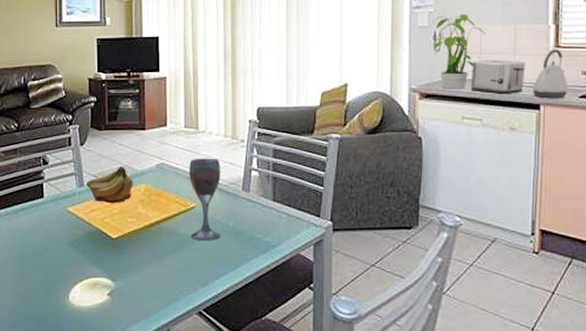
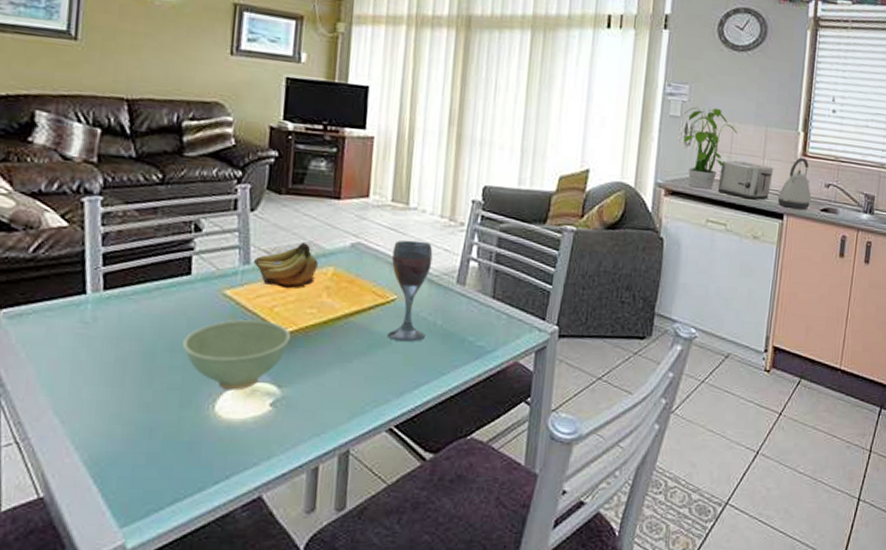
bowl: none [43,229,117,284] -> present [182,319,290,391]

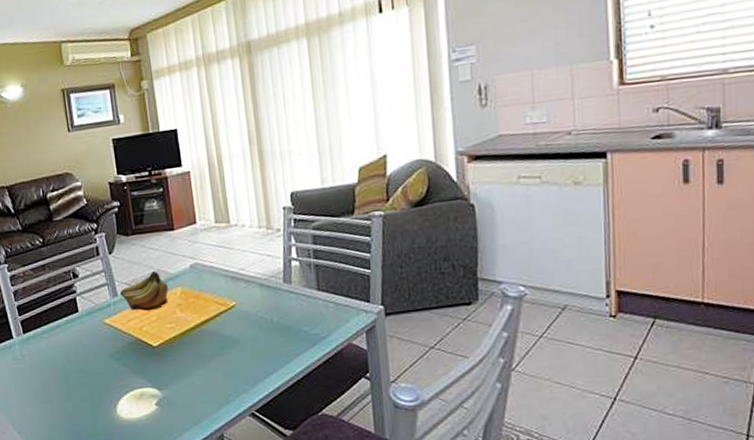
bowl: present [182,319,290,391] -> none [84,339,160,397]
cup: present [387,240,433,343] -> none [224,251,266,341]
potted plant: present [683,106,737,189] -> none [474,60,538,148]
toaster: present [717,160,774,201] -> none [524,105,587,147]
kettle: present [777,157,812,210] -> none [596,86,639,146]

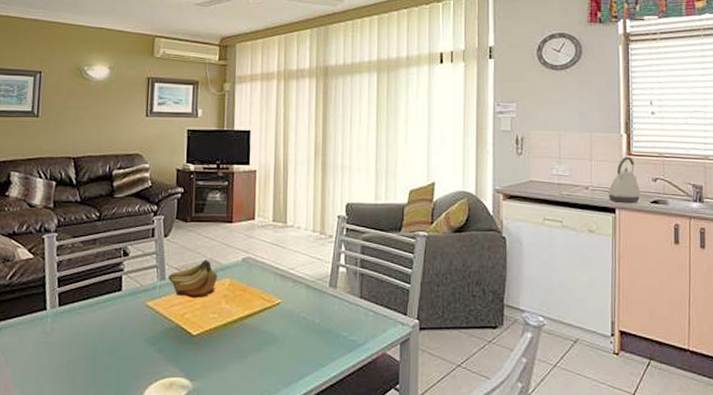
kettle: none [596,86,639,146] -> present [608,156,641,204]

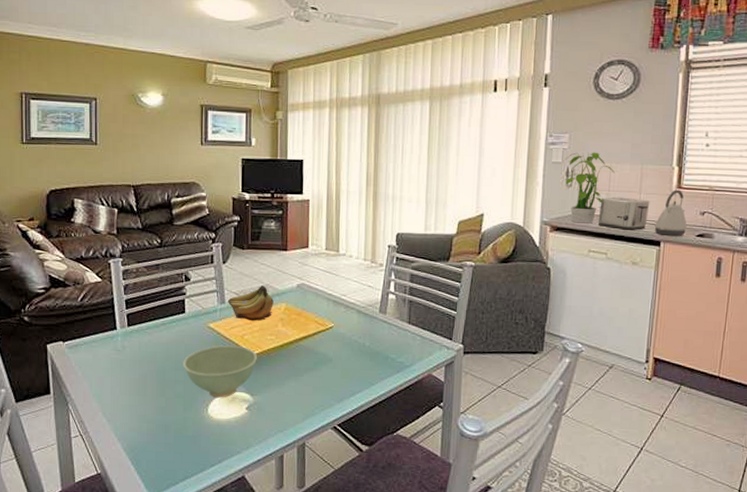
bowl: none [117,324,198,385] -> present [183,345,257,398]
potted plant: none [513,120,564,191] -> present [564,152,615,224]
toaster: none [551,164,602,199] -> present [598,196,650,231]

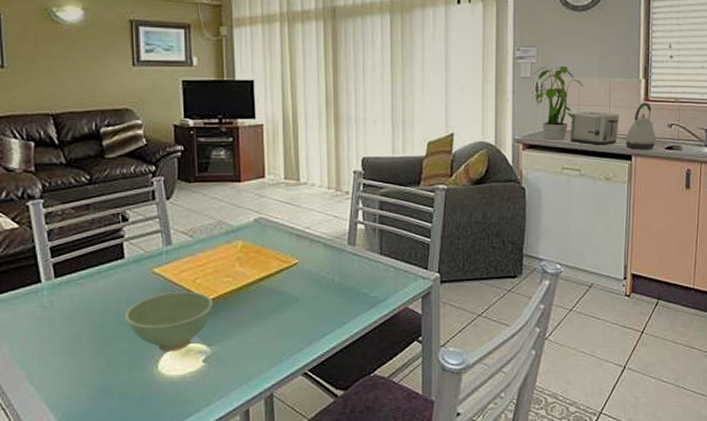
fruit: present [227,286,274,322] -> none [174,222,228,263]

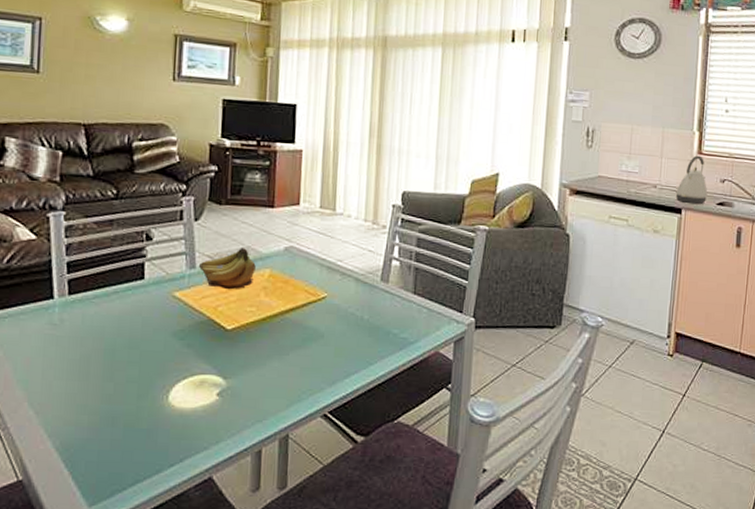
bowl: present [125,291,213,352] -> none [139,318,233,382]
fruit: none [174,222,228,263] -> present [198,248,256,290]
potted plant: present [533,65,584,140] -> none [584,111,636,188]
toaster: present [570,111,620,146] -> none [619,160,671,197]

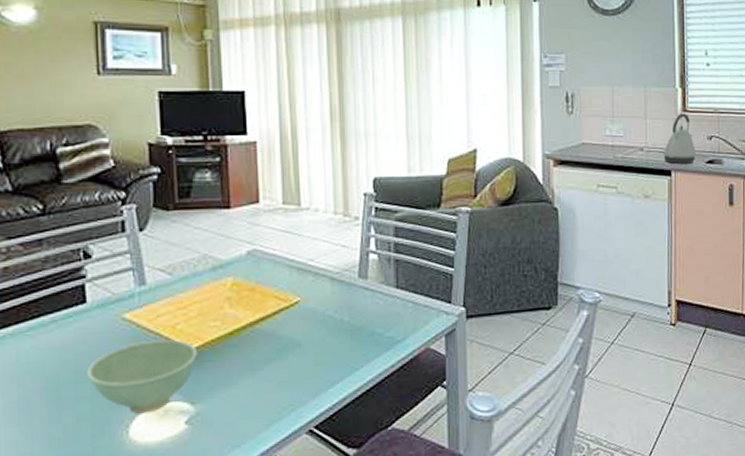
bowl: none [139,318,233,382] -> present [87,339,197,414]
fruit: present [198,248,256,290] -> none [148,256,216,305]

